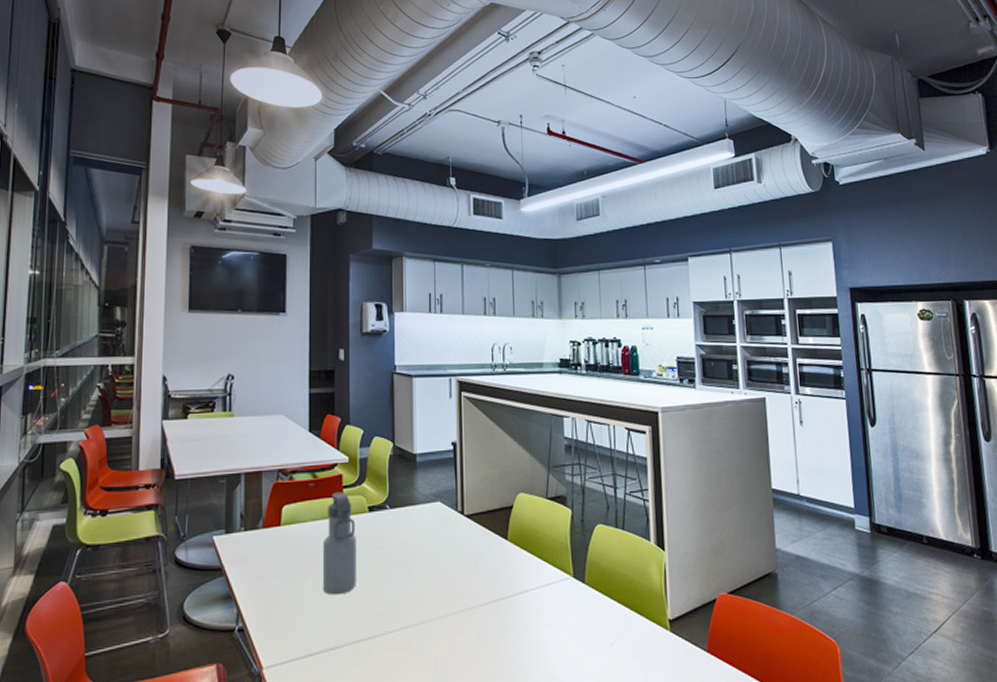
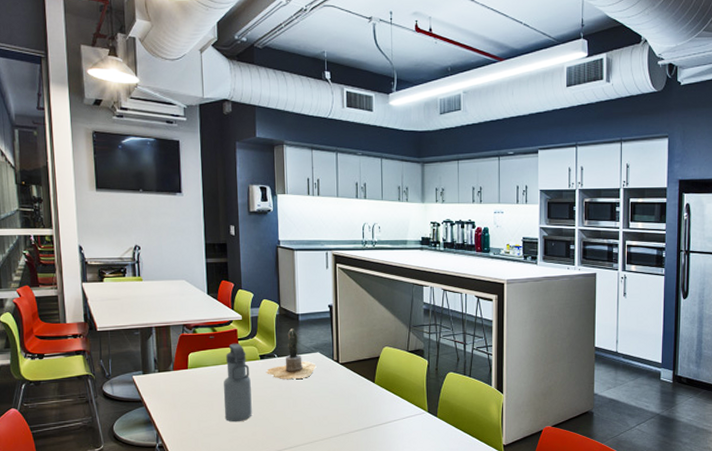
potted cactus: none [375,472,437,538] -> present [265,328,316,380]

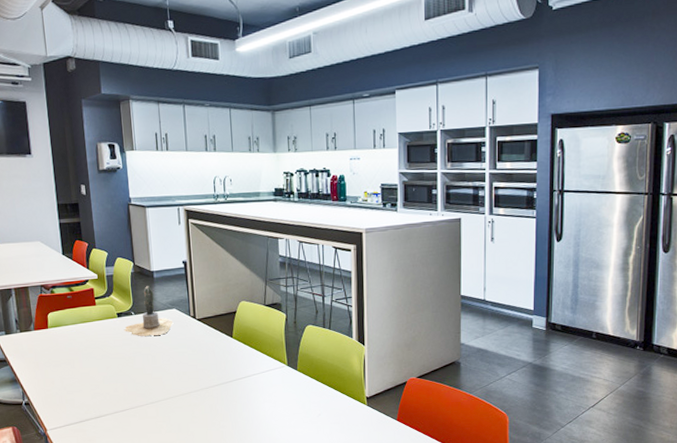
water bottle: present [223,343,252,422] -> none [83,302,113,379]

